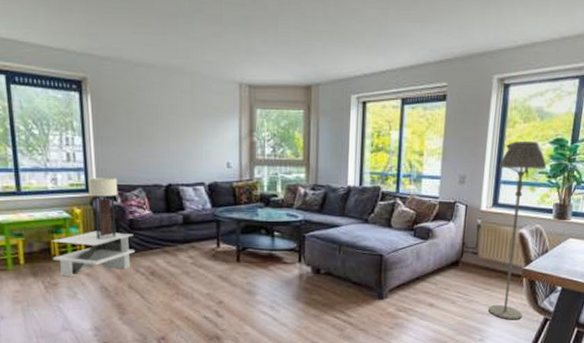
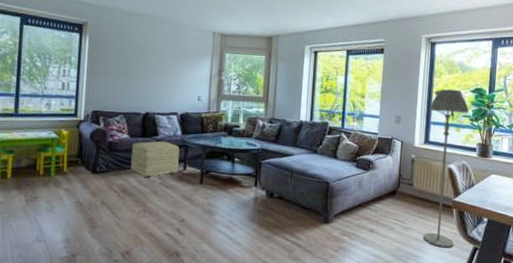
side table: present [52,231,134,278] -> none [37,150,111,192]
table lamp: present [88,177,118,240] -> none [76,104,103,159]
ottoman: none [156,216,211,258] -> present [130,141,180,178]

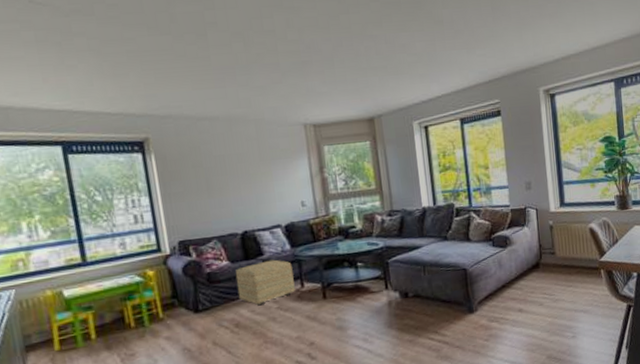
floor lamp: present [423,89,469,248] -> none [559,141,608,313]

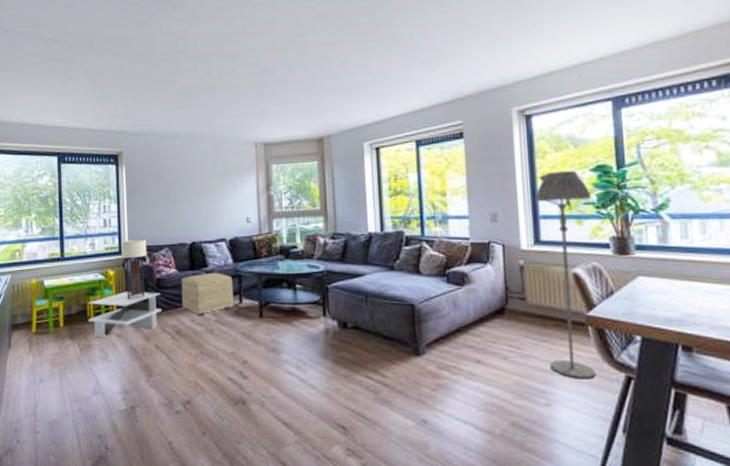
side table: none [125,287,216,345] -> present [88,291,161,339]
table lamp: none [158,233,195,299] -> present [121,239,147,300]
floor lamp: none [559,141,608,313] -> present [535,170,597,379]

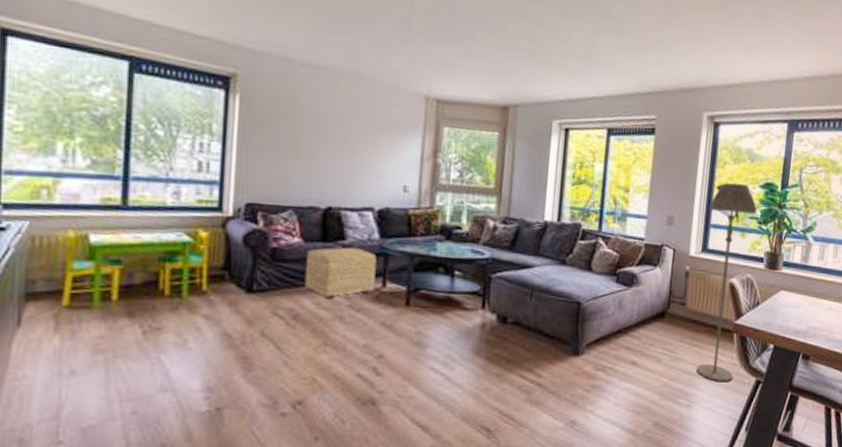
side table: present [88,291,161,339] -> none [160,260,275,320]
table lamp: present [121,239,147,300] -> none [221,193,262,272]

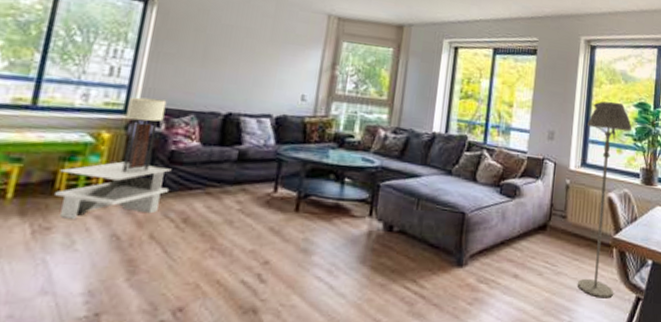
side table: none [160,260,275,320] -> present [55,161,172,221]
table lamp: none [221,193,262,272] -> present [122,97,167,173]
ottoman: present [304,247,377,299] -> none [197,152,271,203]

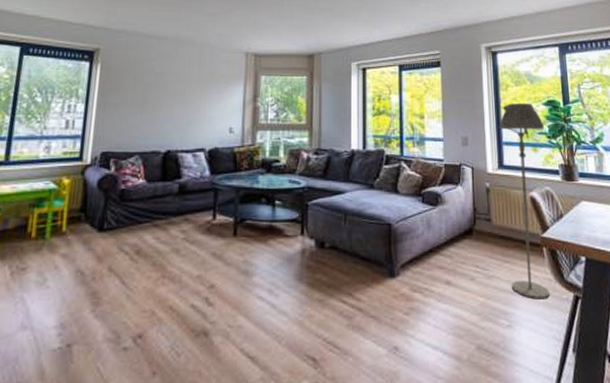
side table: present [55,161,172,221] -> none [28,203,123,260]
table lamp: present [122,97,167,173] -> none [81,145,115,213]

